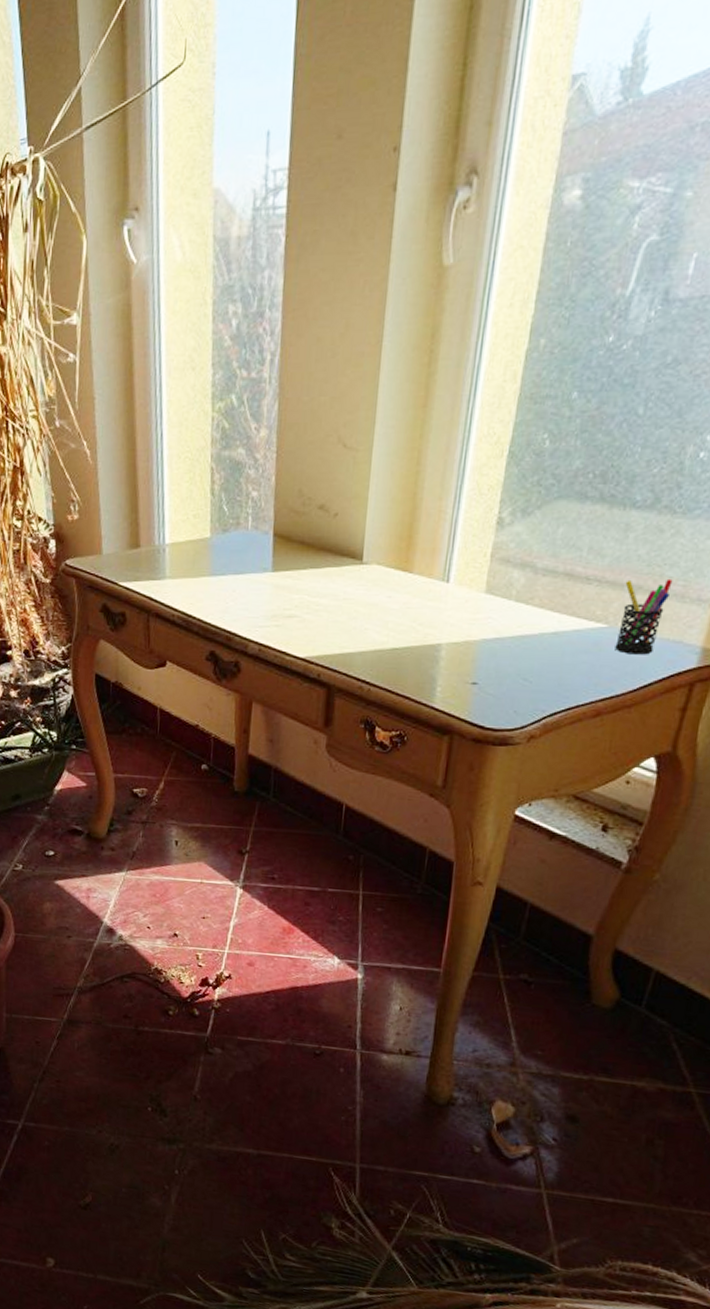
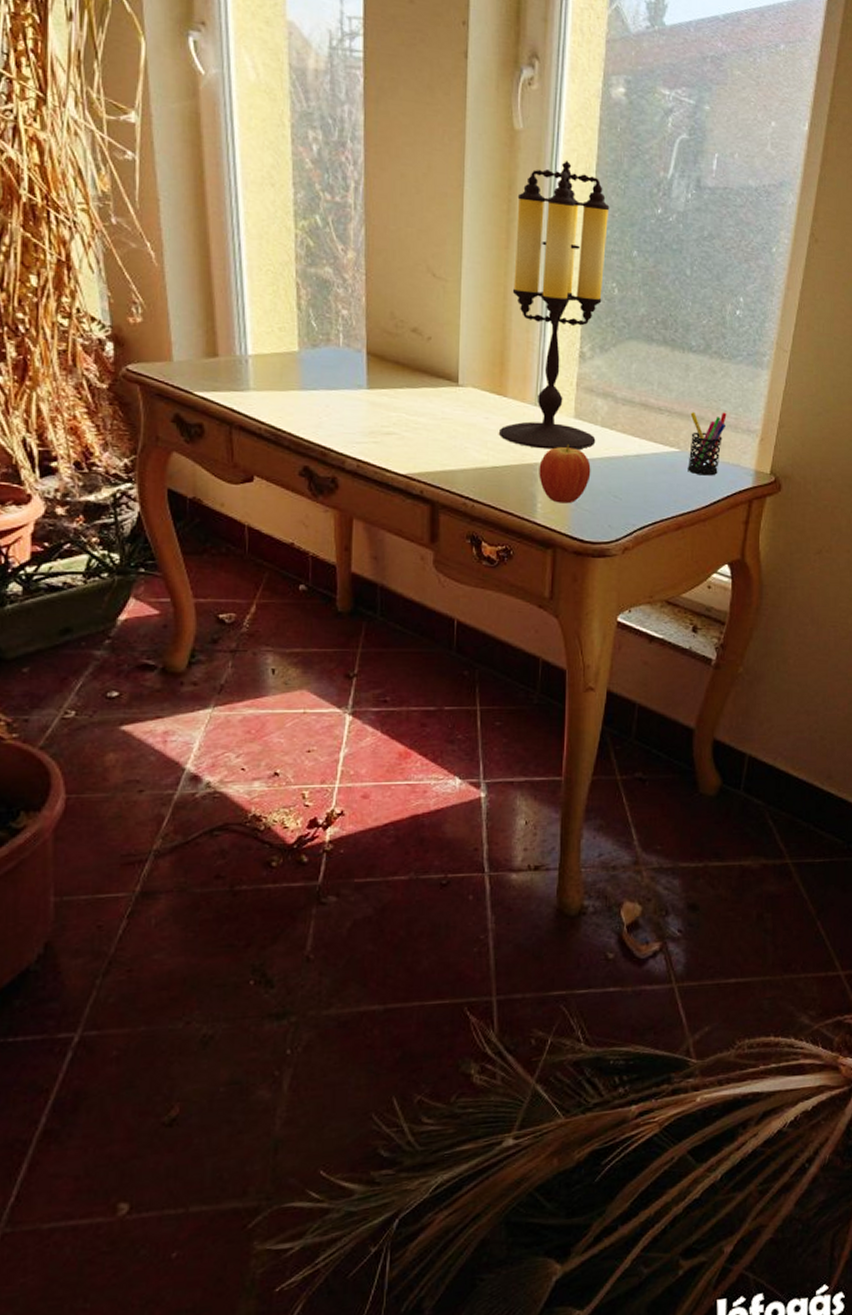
table lamp: none [402,294,549,629] -> present [499,161,610,450]
fruit: none [440,621,500,687] -> present [539,443,591,504]

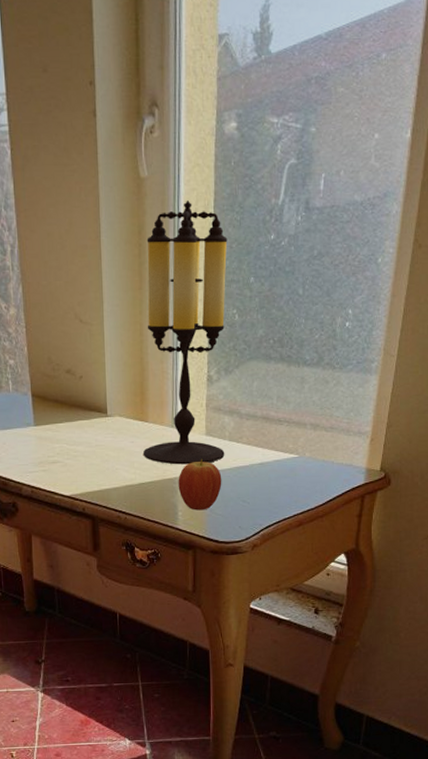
pen holder: present [687,412,727,476] -> none [306,418,340,477]

